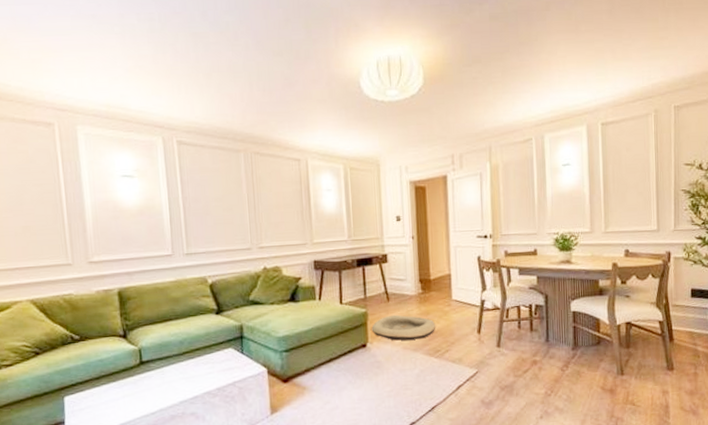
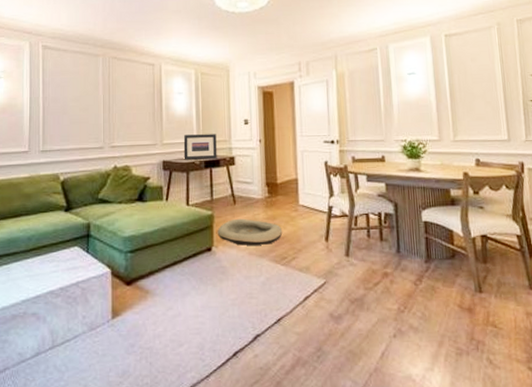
picture frame: none [335,231,369,259] -> present [183,134,217,160]

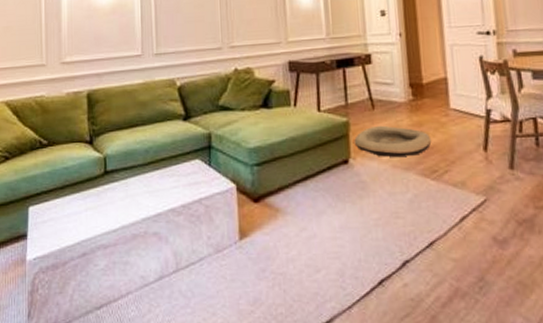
picture frame: present [183,134,217,160] -> none [311,28,351,60]

